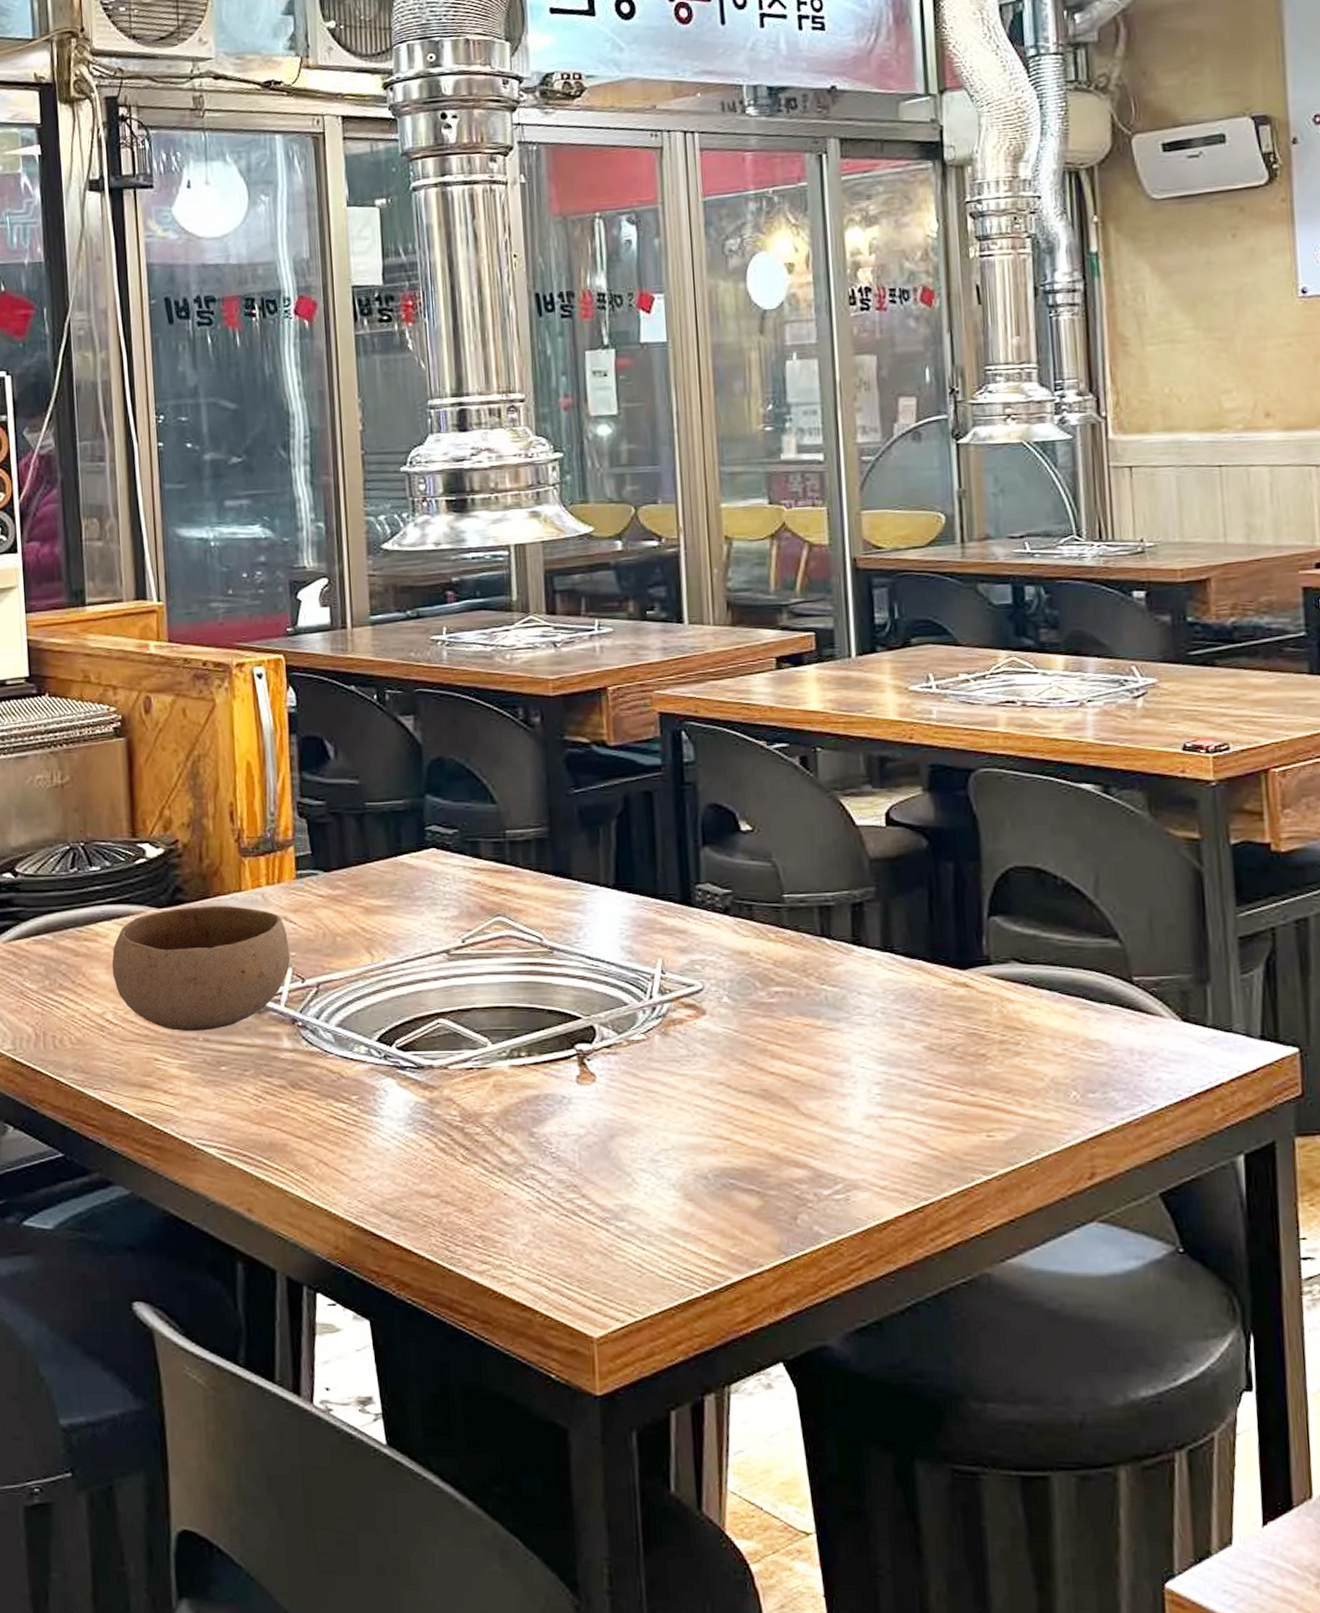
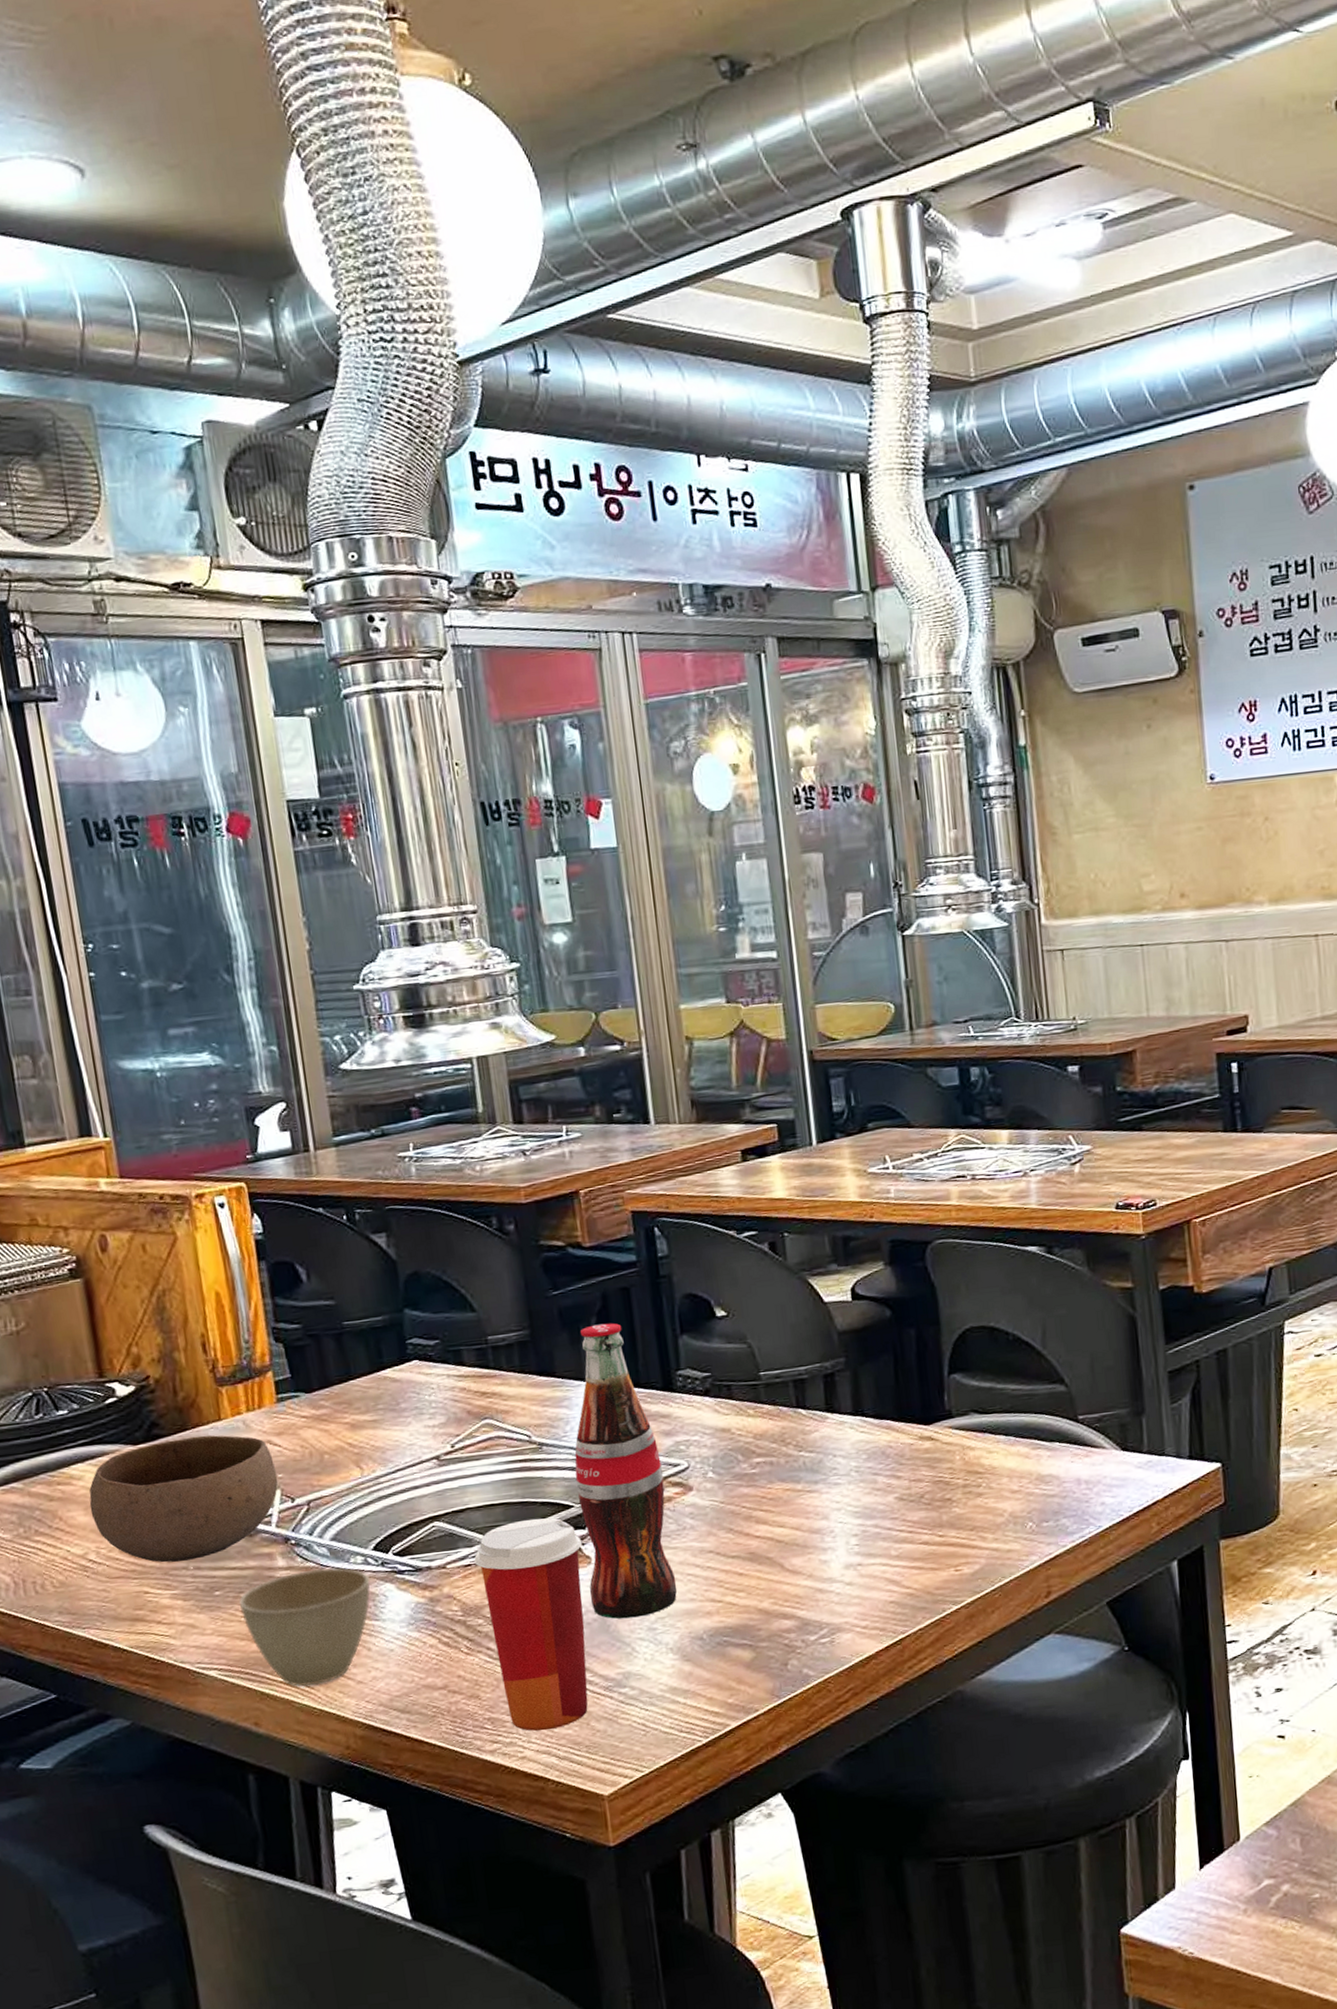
cup: none [243,1056,373,1177] -> present [238,1567,371,1687]
paper cup: none [476,1026,588,1257] -> present [473,1518,588,1731]
pop: none [585,827,684,1146] -> present [574,1323,677,1619]

